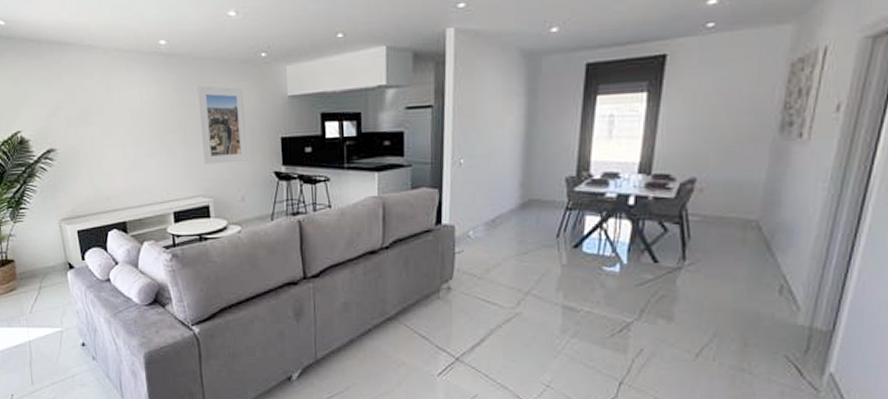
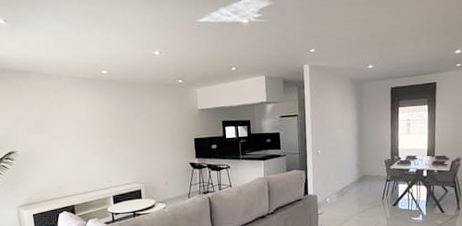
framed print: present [197,85,248,164] -> none [131,103,170,159]

